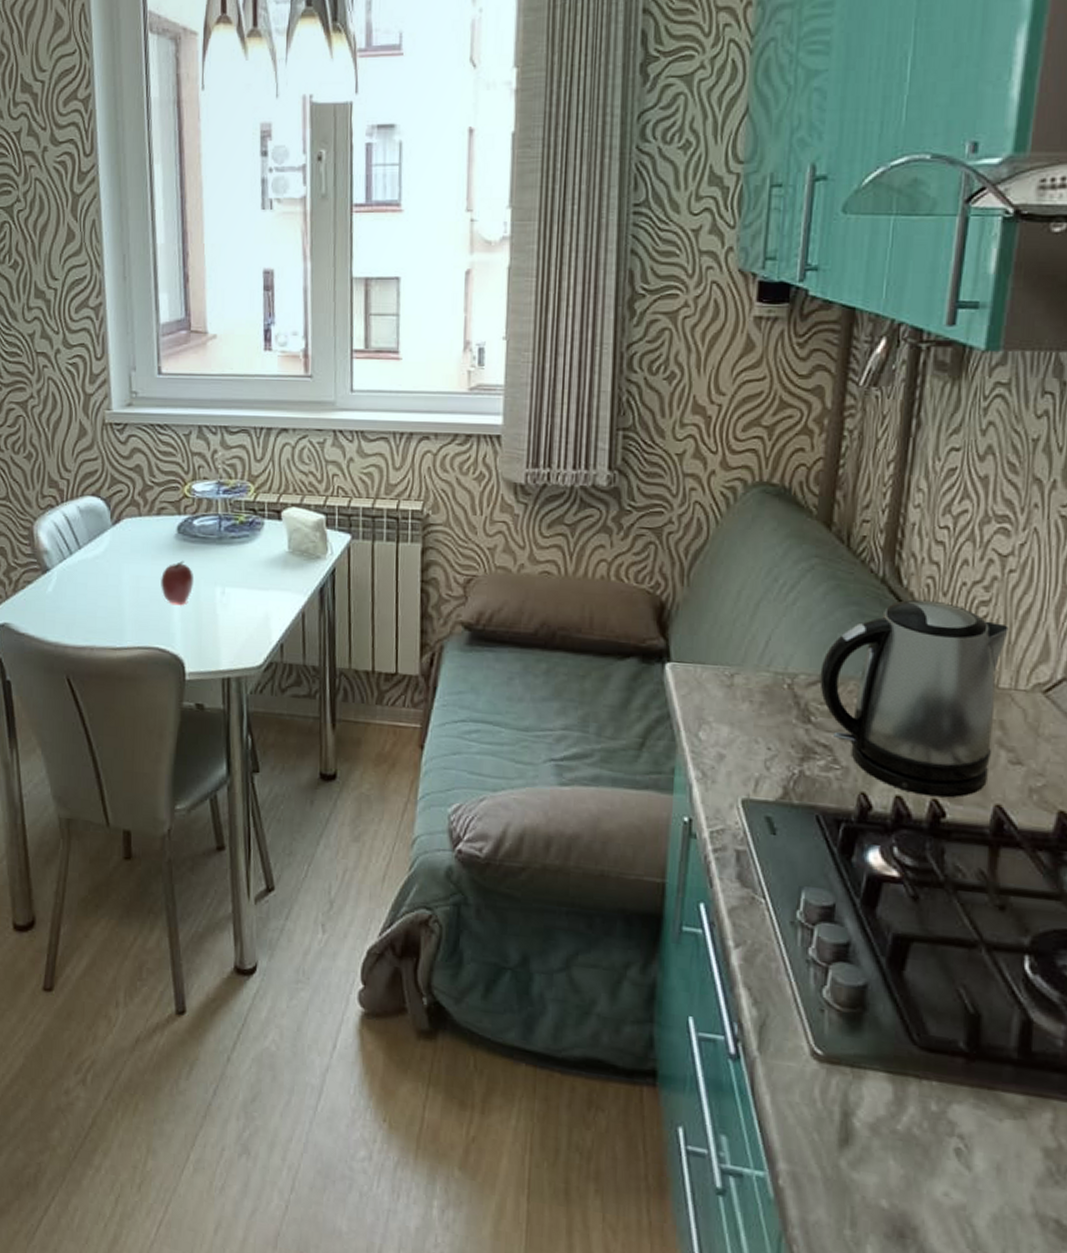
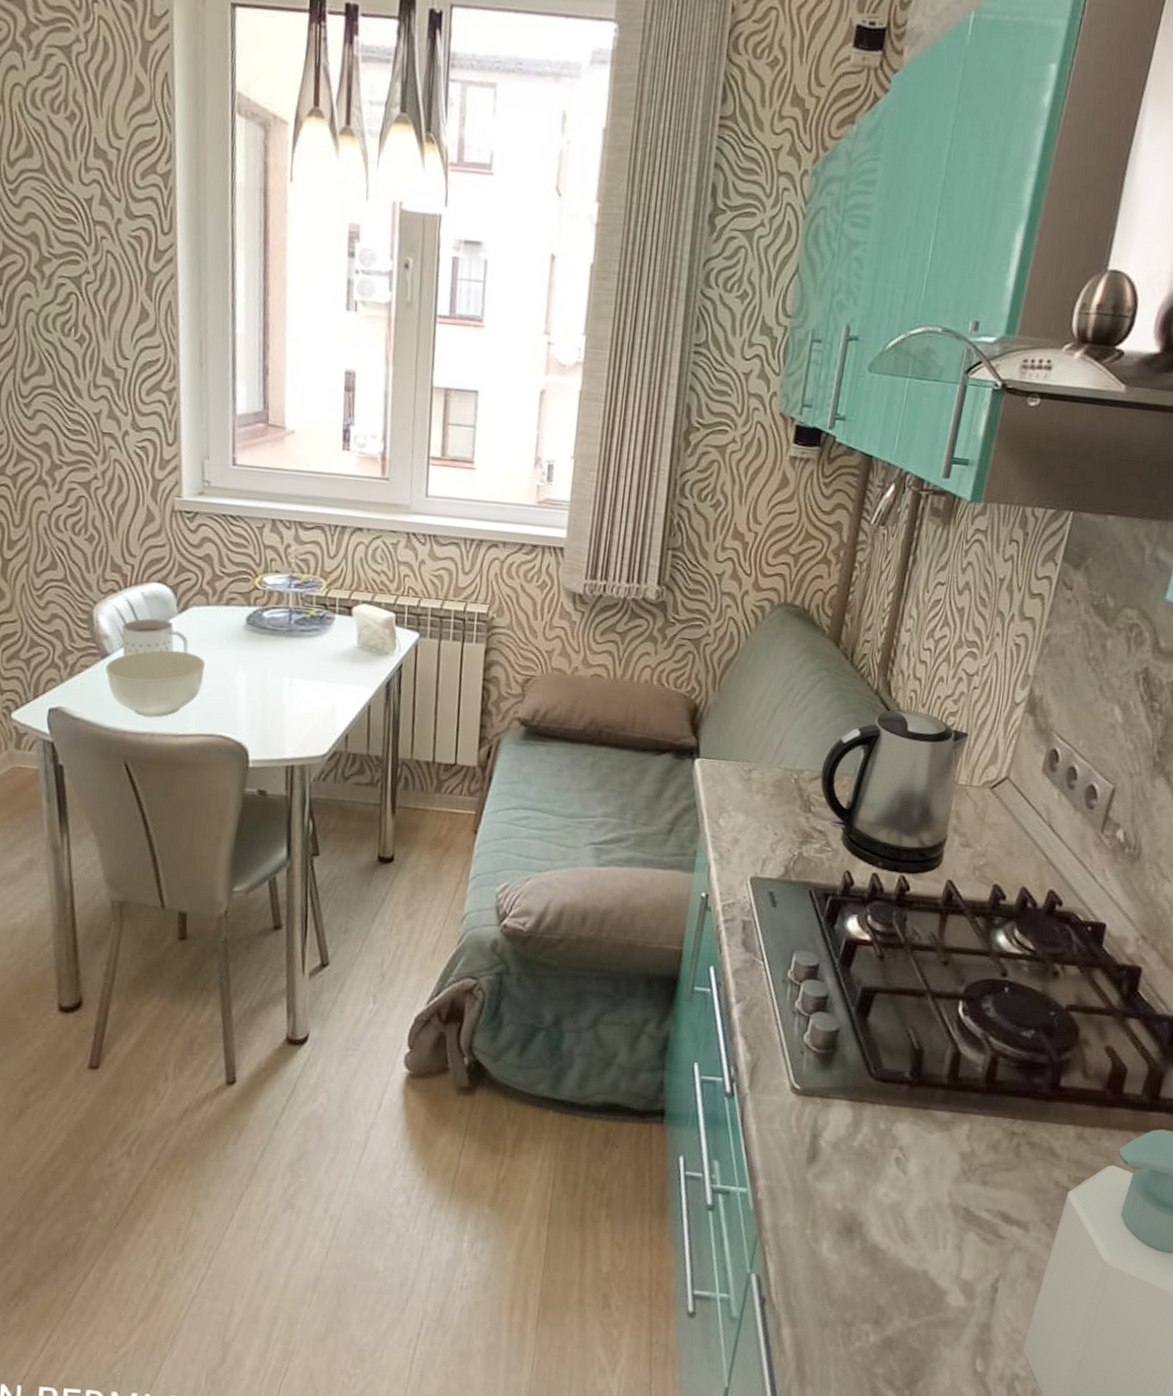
bowl: none [46,562,140,631] -> present [105,649,206,718]
mug: none [60,531,123,571] -> present [121,618,189,656]
fruit: present [161,560,195,605] -> none [227,651,262,694]

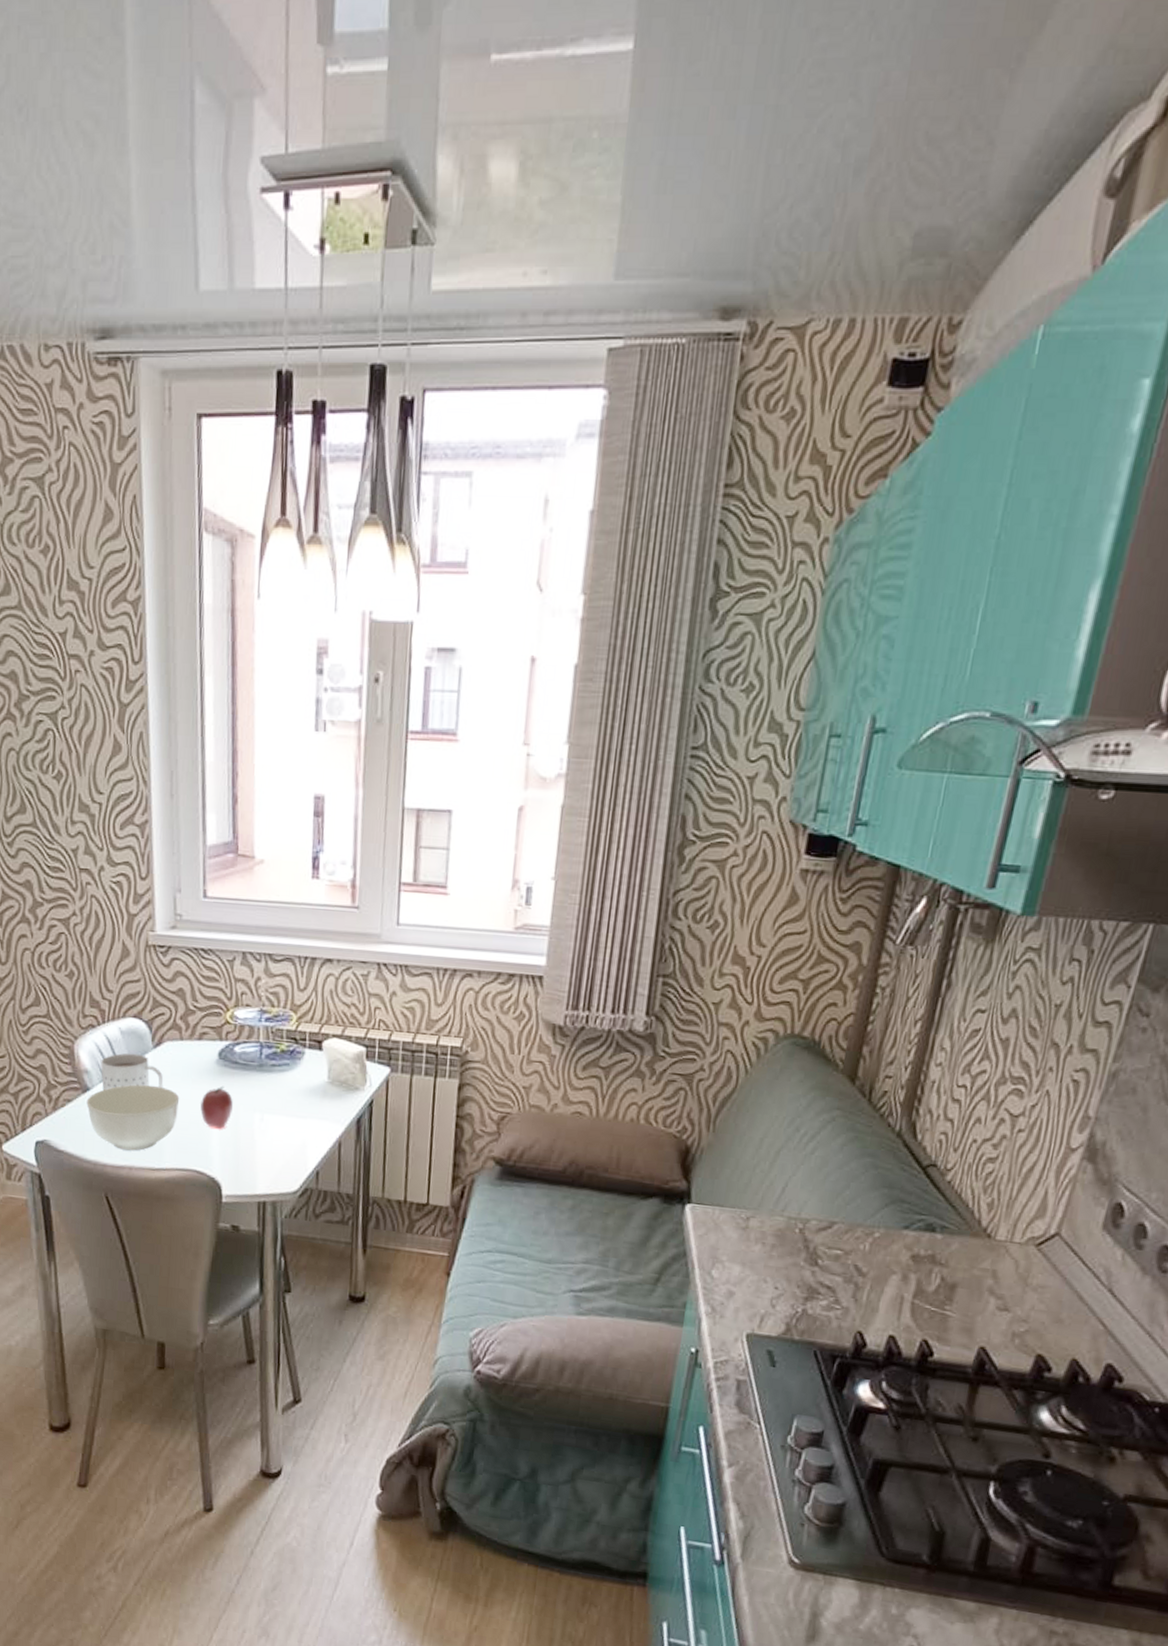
fruit: none [227,651,262,694] -> present [200,1086,234,1129]
kettle: present [820,709,969,875] -> none [829,1154,1012,1339]

